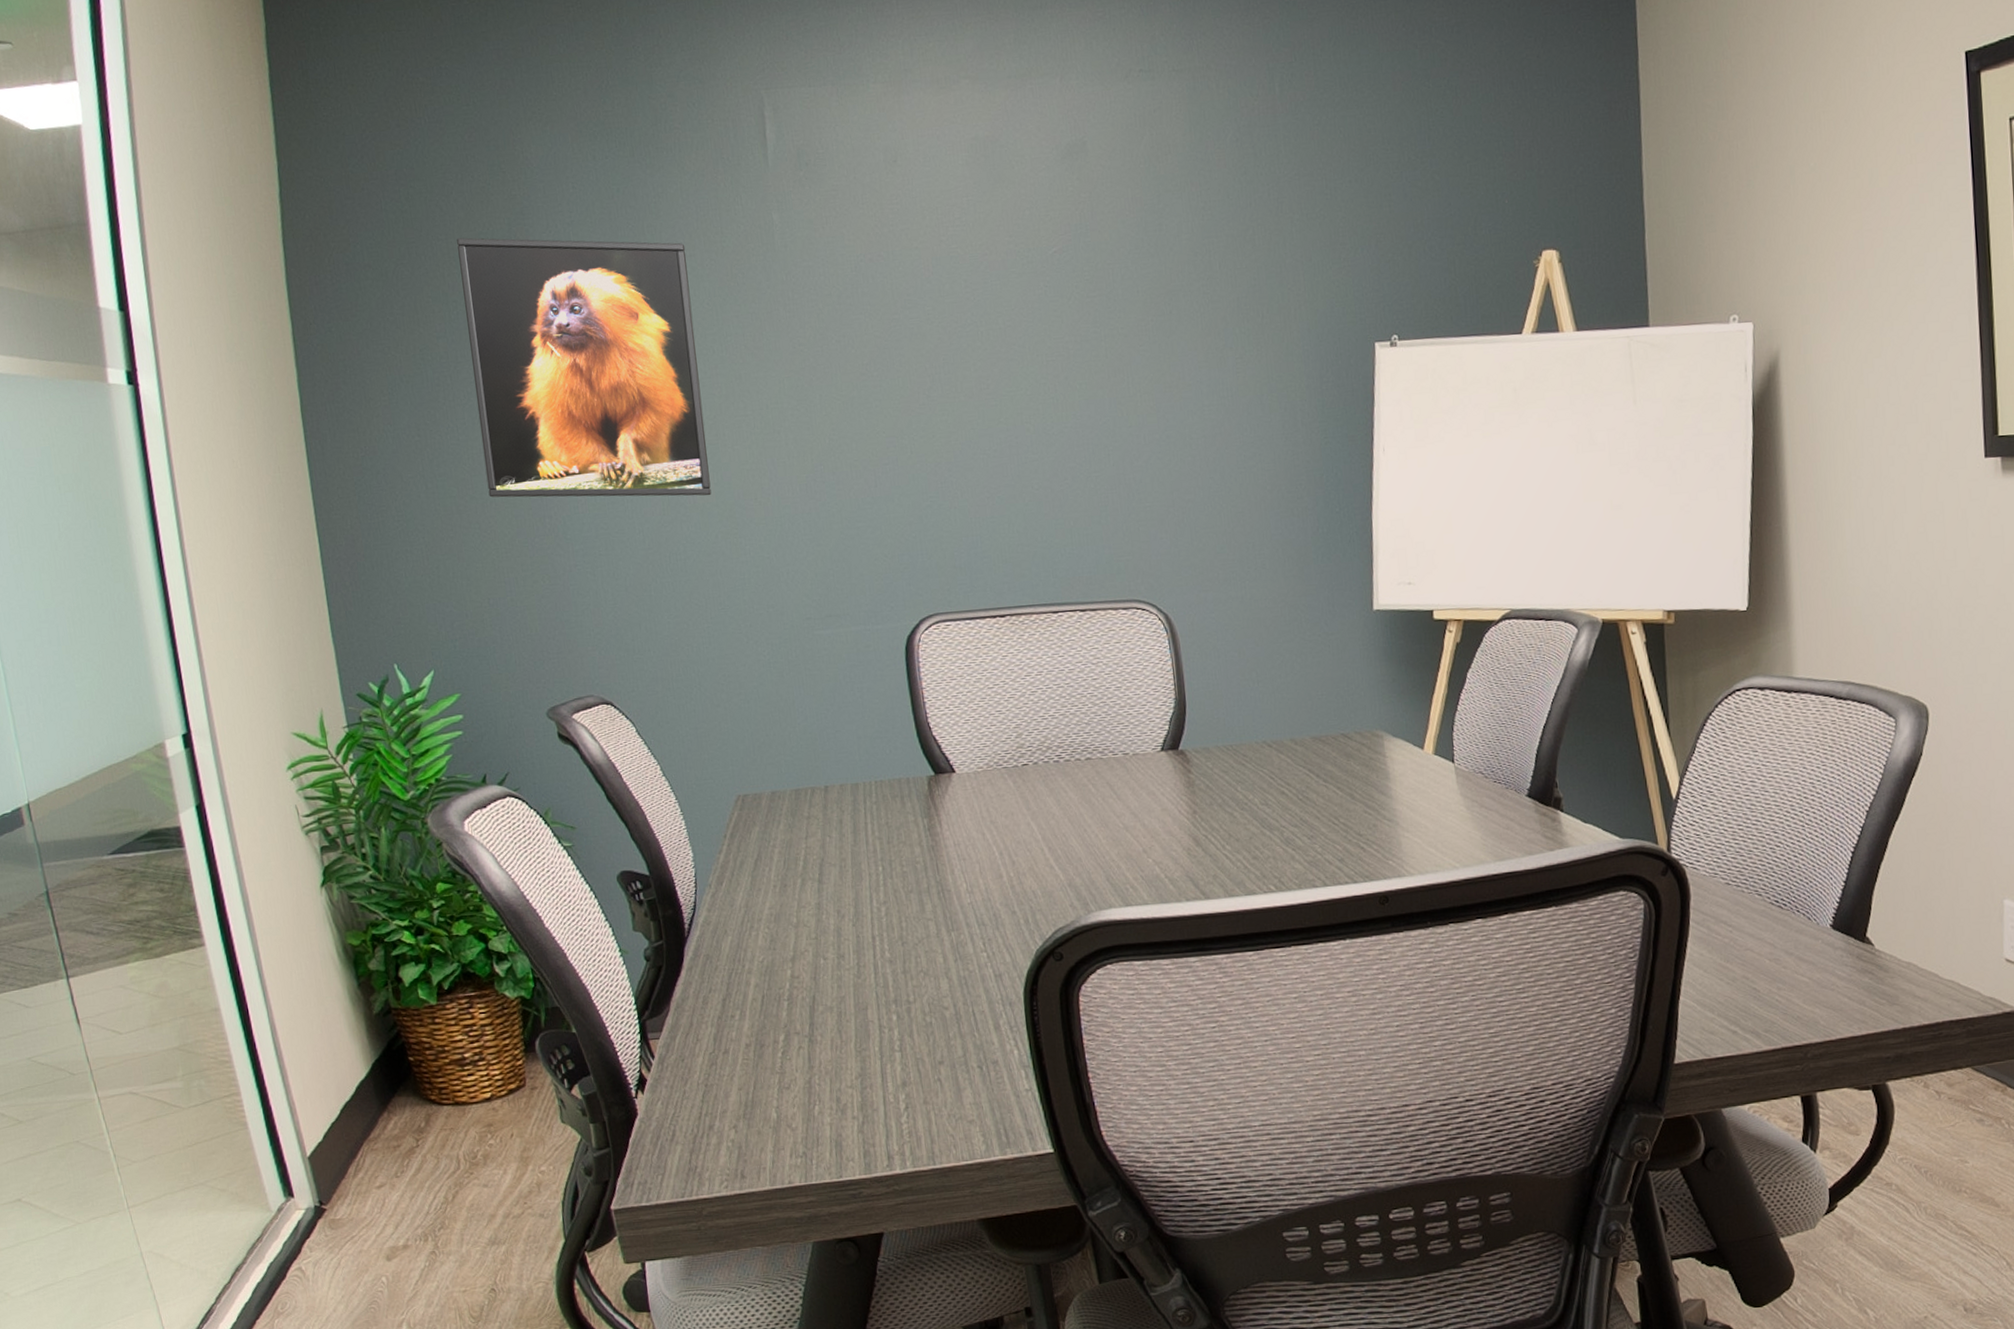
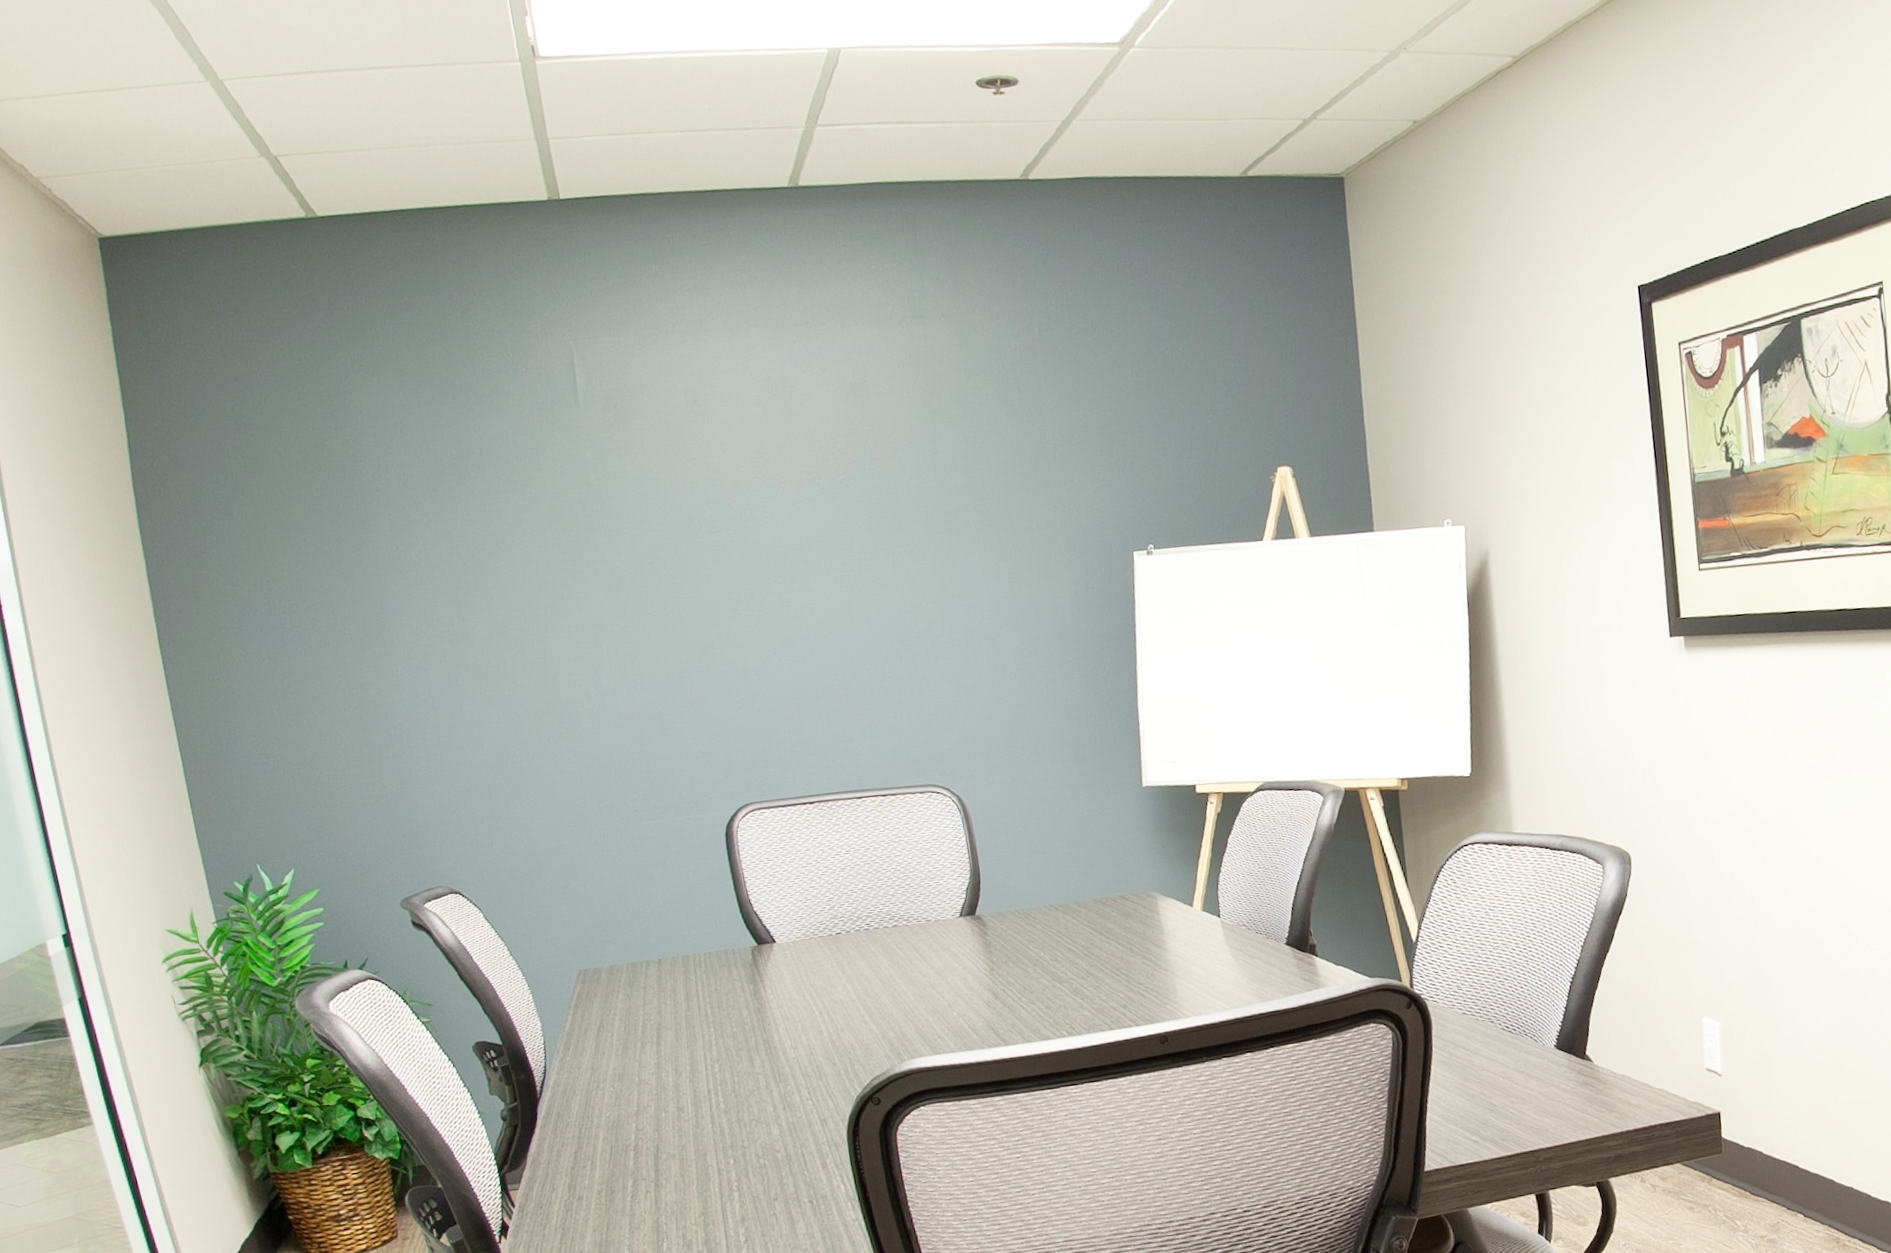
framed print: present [457,237,712,498] -> none [295,479,542,712]

